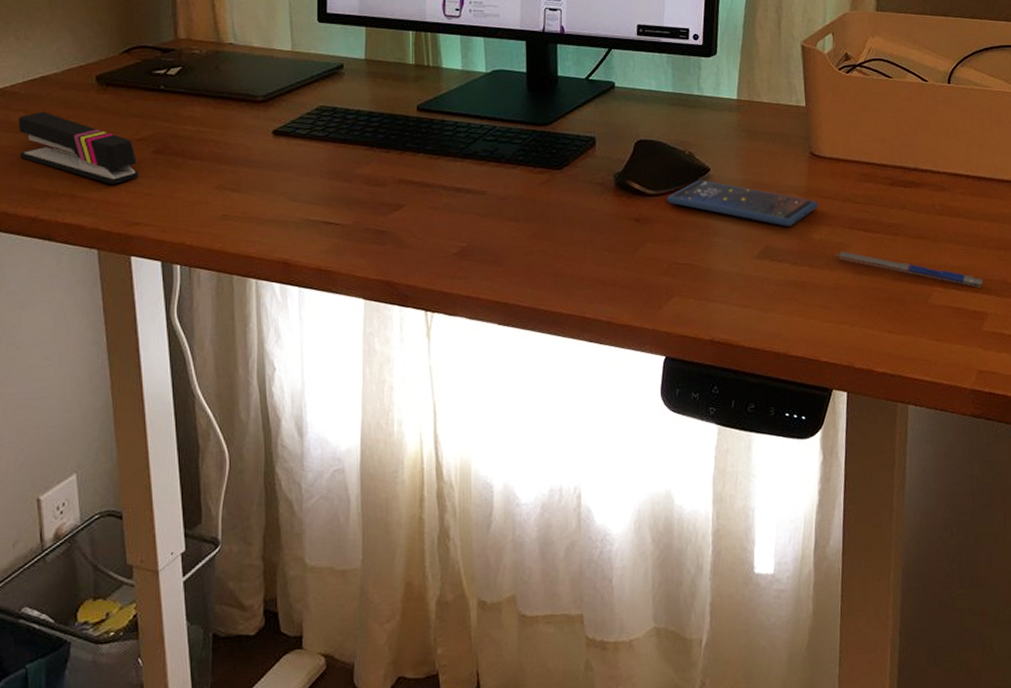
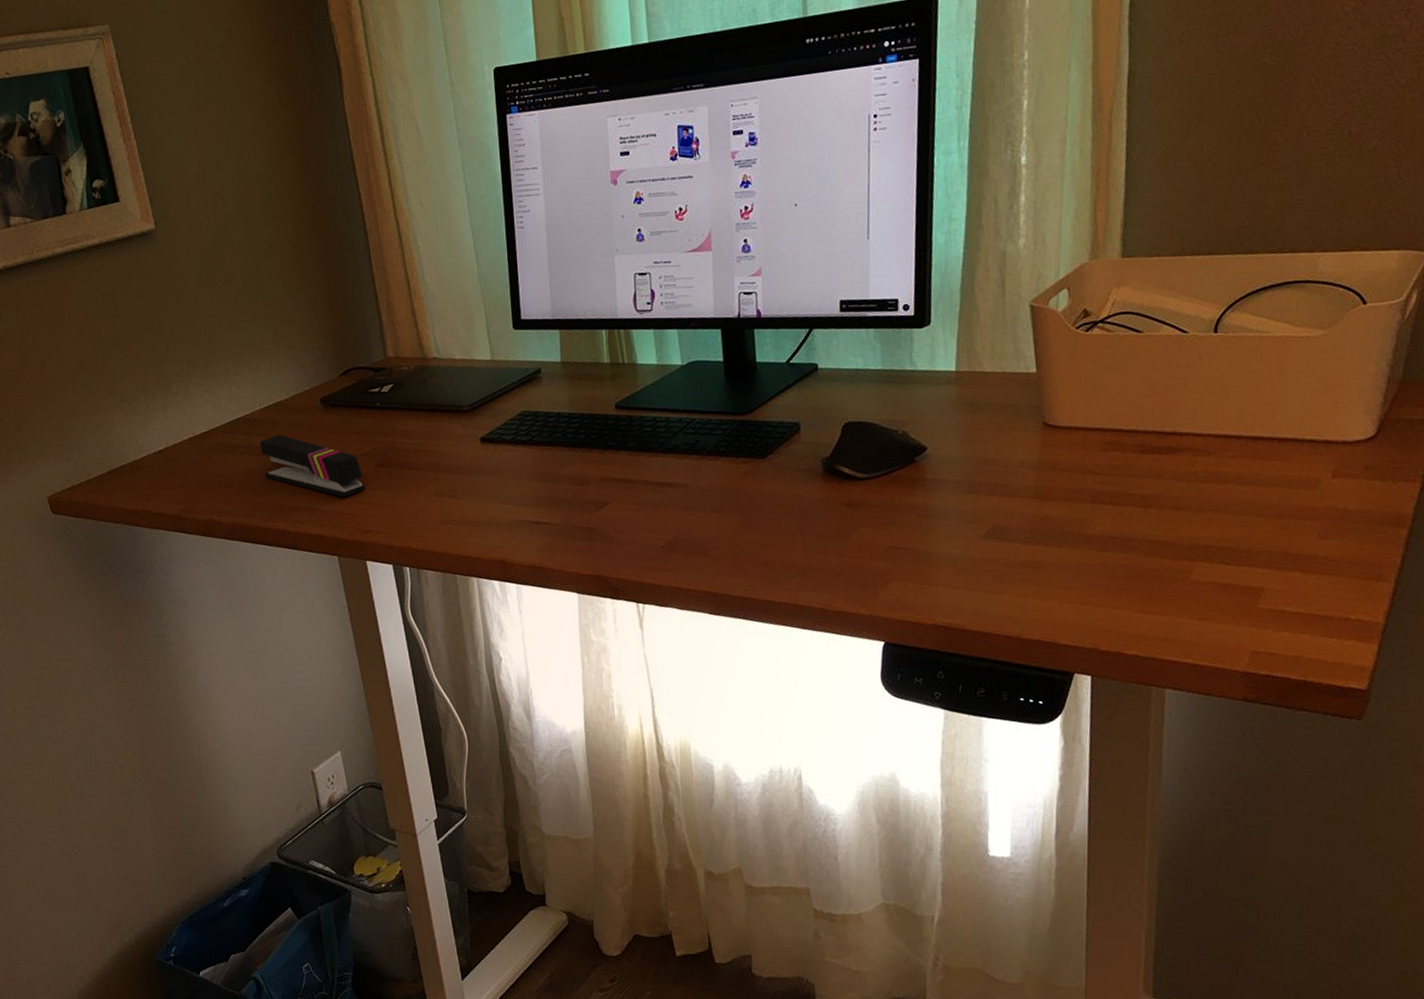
smartphone: present [666,179,818,226] -> none [879,459,1054,504]
pen: present [836,251,983,288] -> none [1076,527,1259,561]

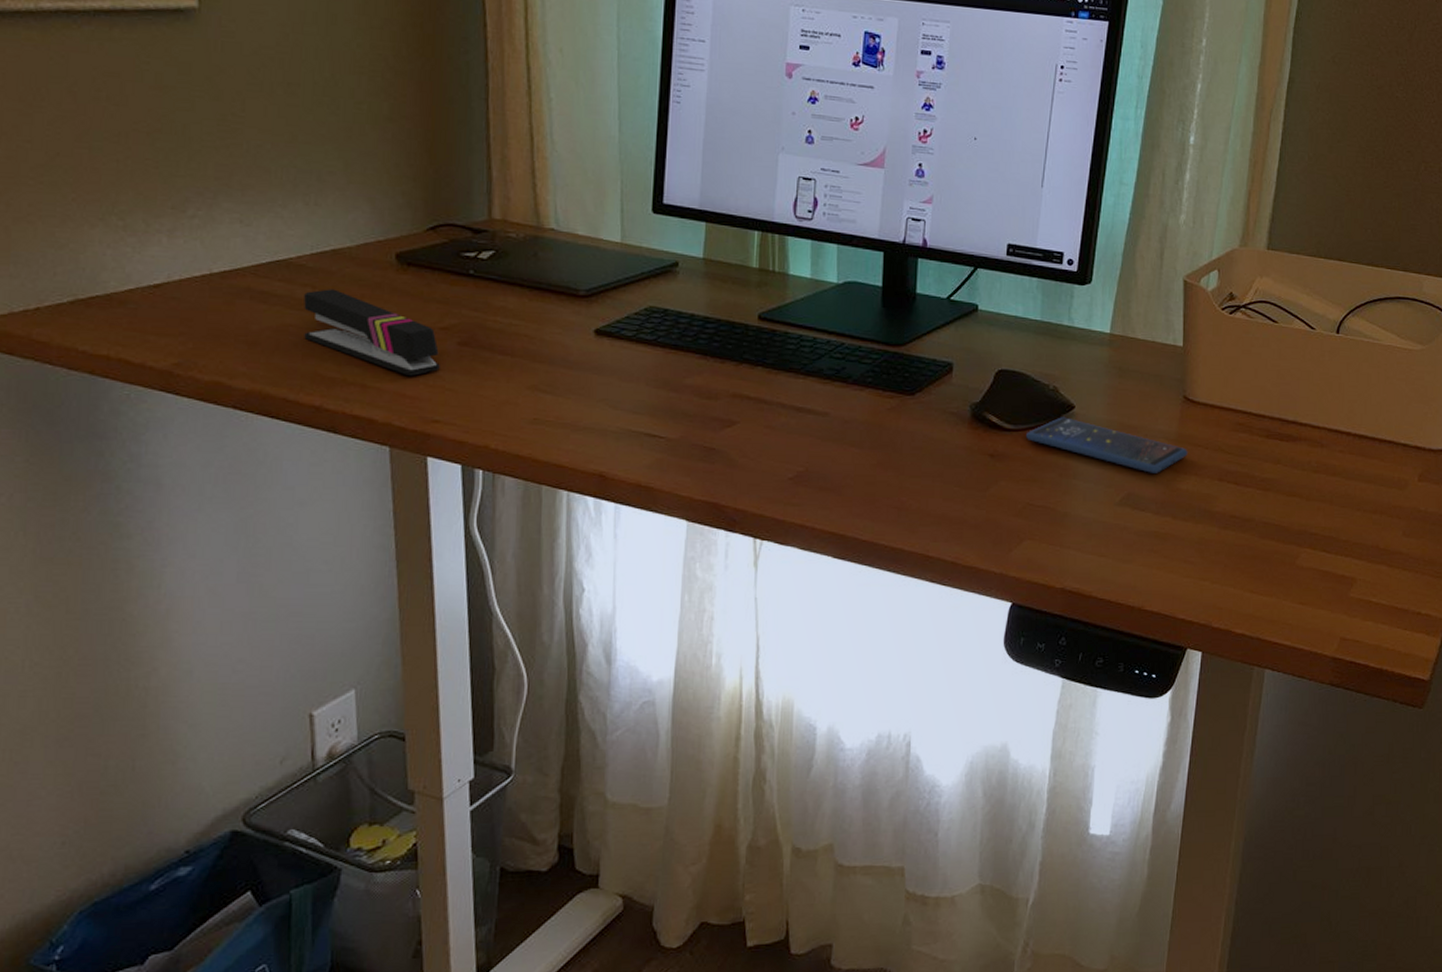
smartphone: none [879,459,1054,504] -> present [1025,417,1188,473]

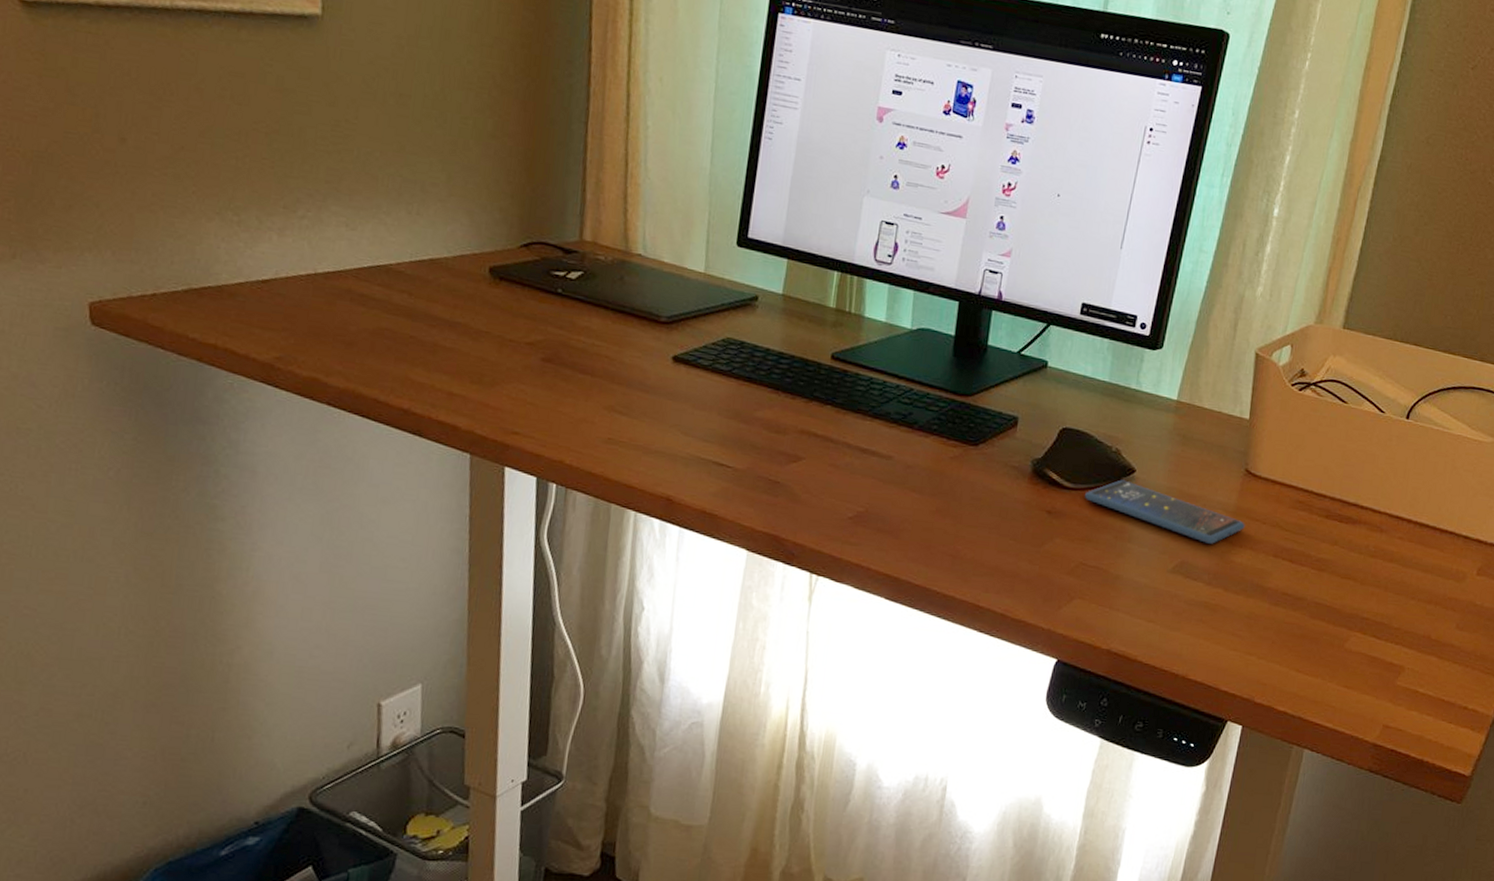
stapler: present [304,289,440,376] -> none [398,296,524,387]

